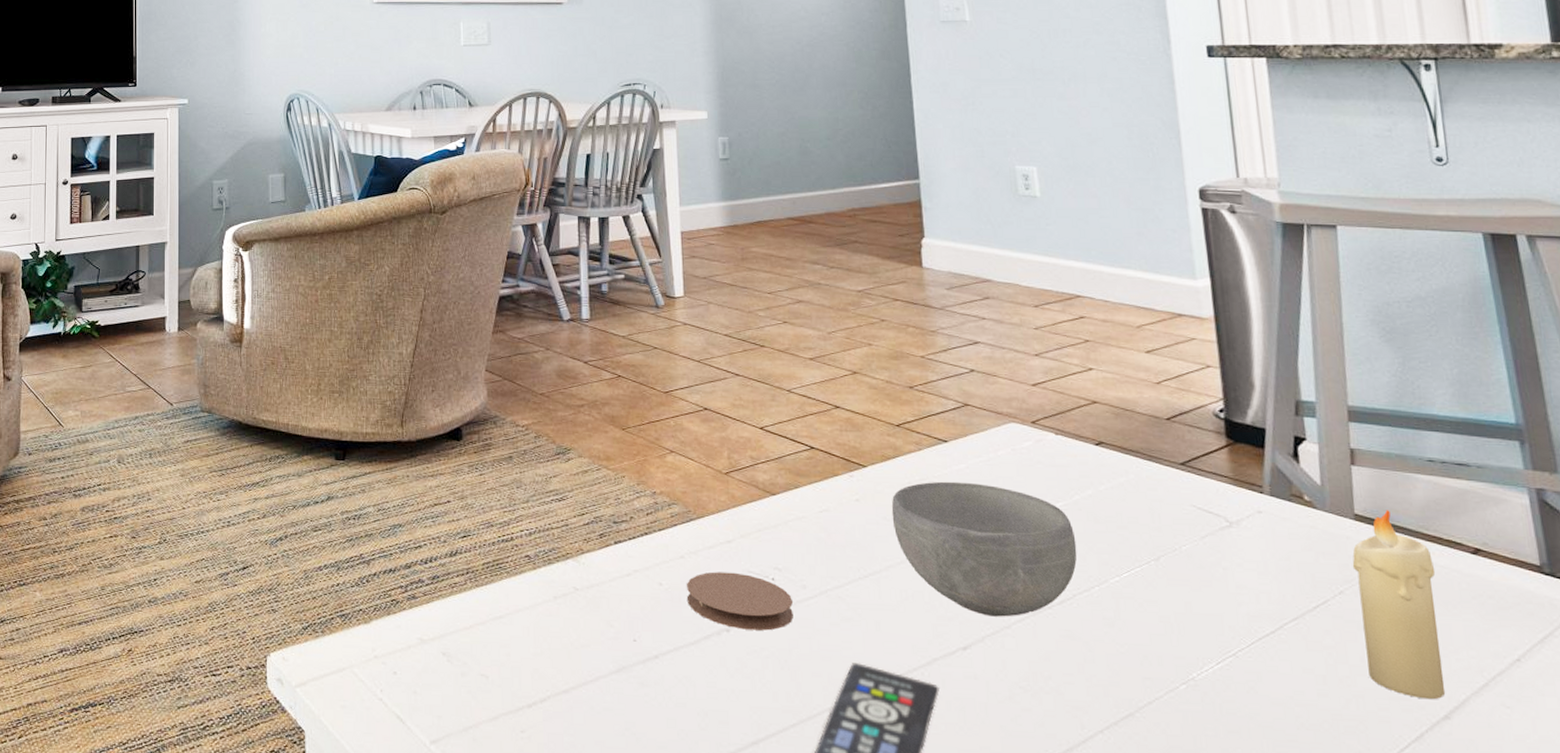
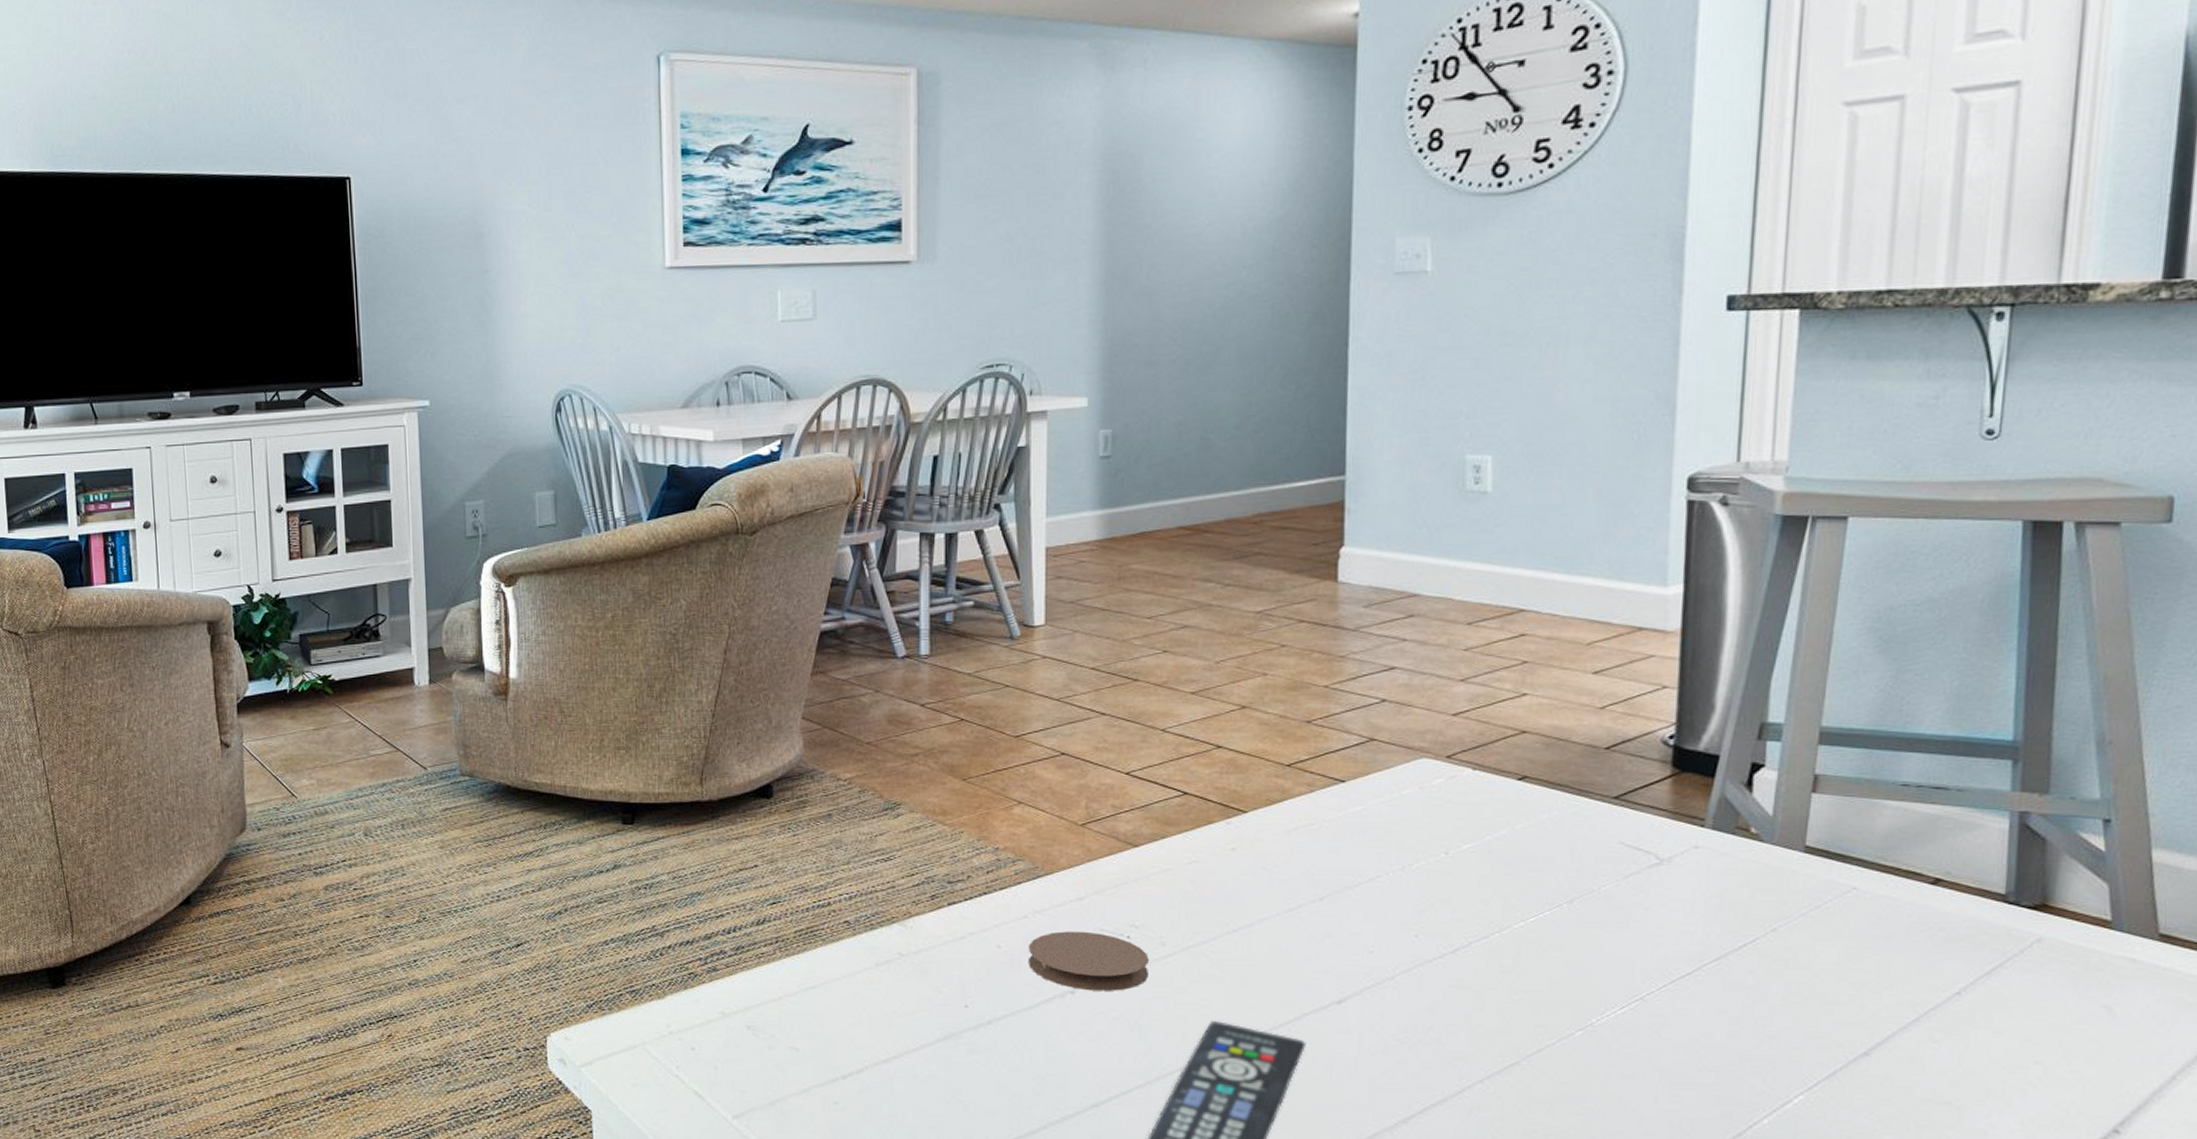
bowl: present [891,481,1077,617] -> none [1271,825,1481,968]
candle: present [1352,510,1446,700] -> none [1788,840,1886,1037]

